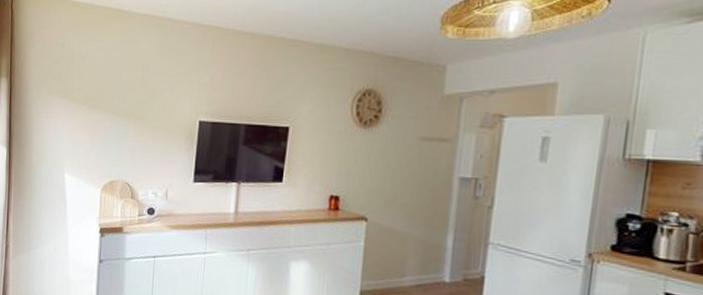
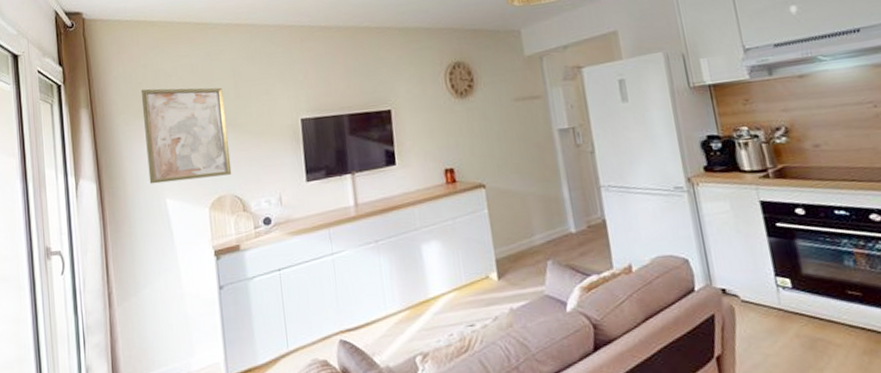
wall art: none [52,67,130,162] -> present [141,87,232,184]

